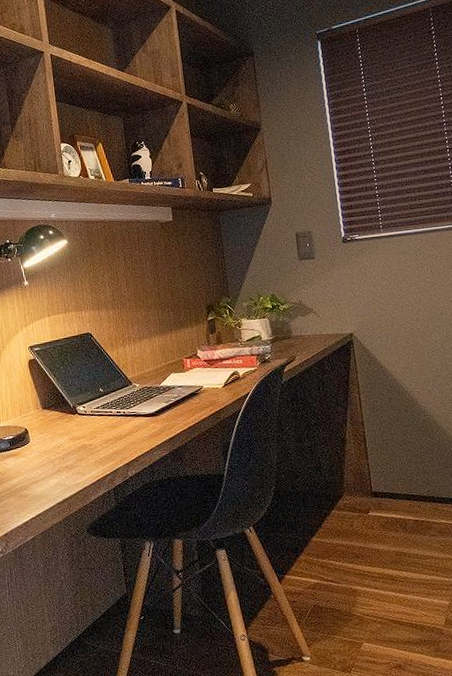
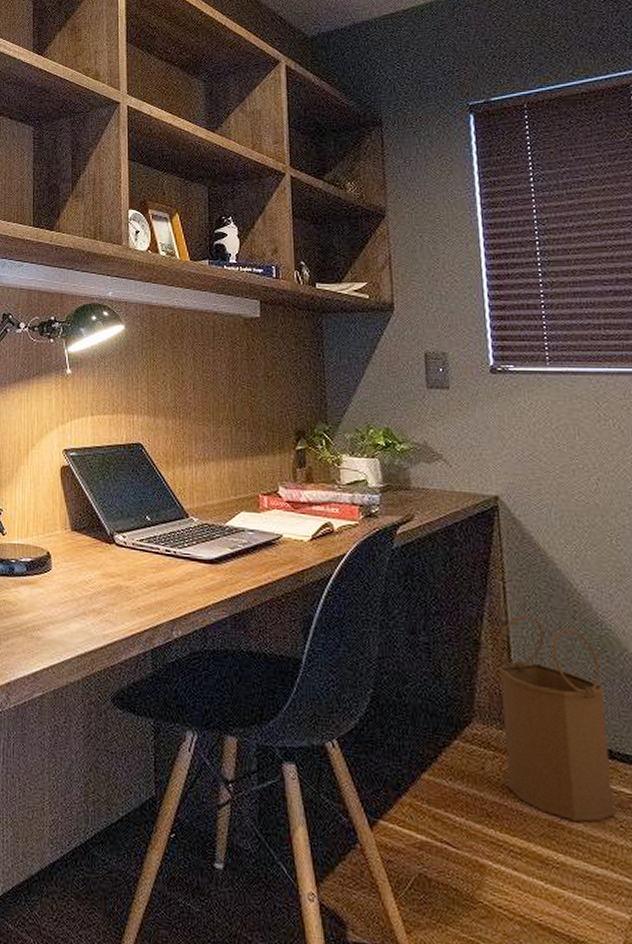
basket: none [356,415,438,548] -> present [497,615,616,822]

